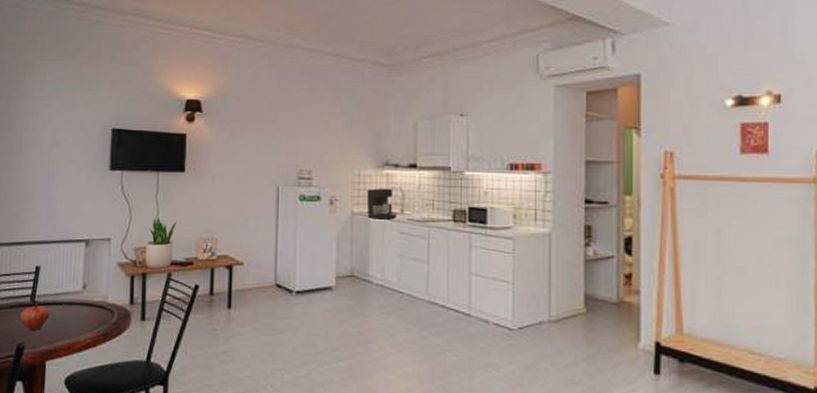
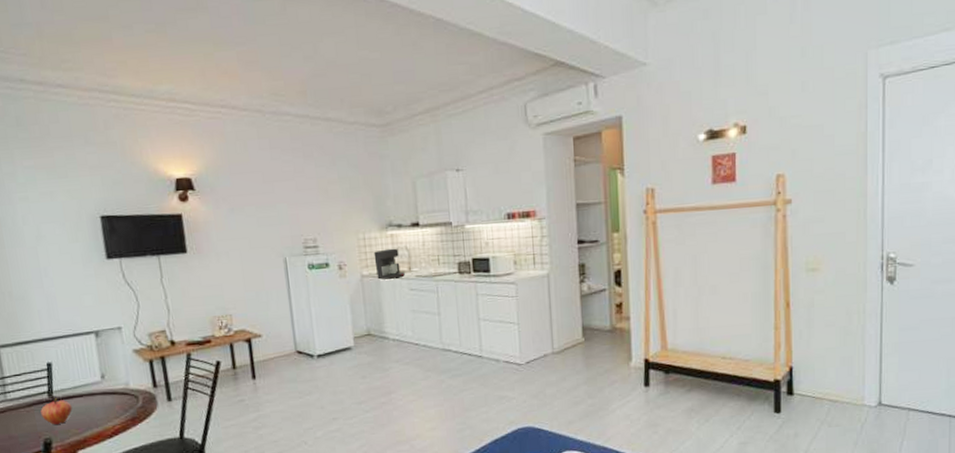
planter: present [145,217,177,270] -> none [159,300,189,352]

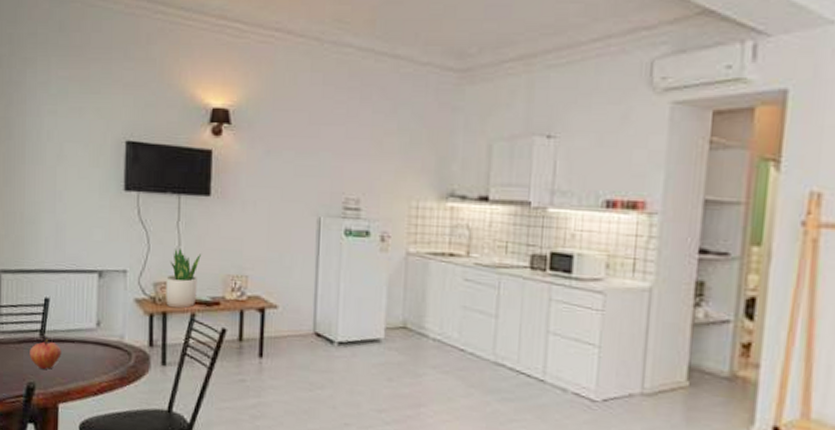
planter: none [159,300,189,352] -> present [166,248,201,309]
coffee maker: present [373,248,405,281] -> none [425,224,461,264]

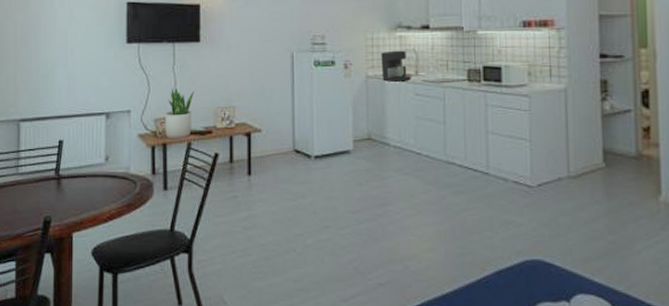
fruit: present [30,339,62,370] -> none [46,176,75,204]
coffee maker: none [425,224,461,264] -> present [381,50,411,83]

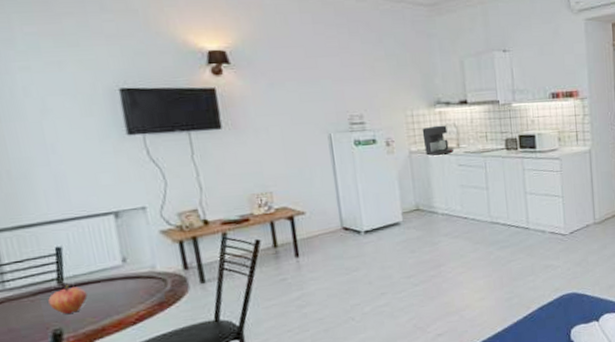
fruit: none [46,176,75,204] -> present [48,285,88,315]
planter: present [165,87,194,139] -> none [190,178,225,232]

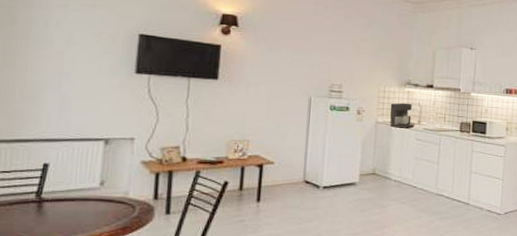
fruit: present [48,285,88,315] -> none [22,199,60,227]

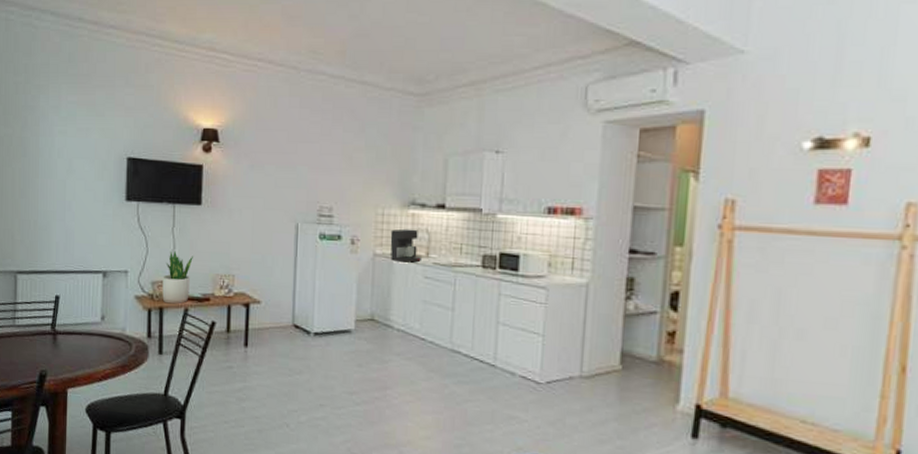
planter: none [172,119,207,168] -> present [162,251,193,305]

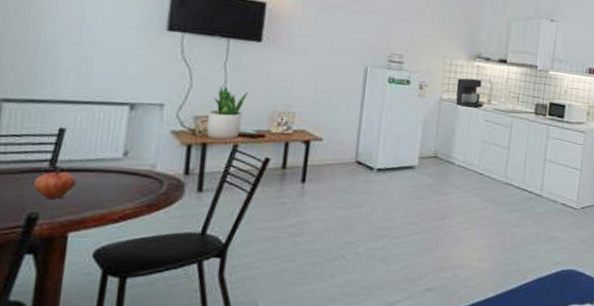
fruit: none [42,332,70,359] -> present [34,168,77,200]

